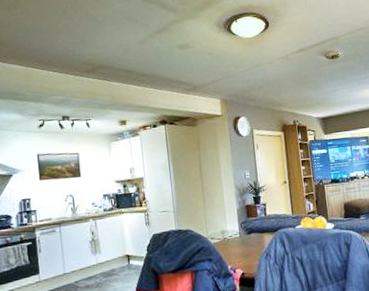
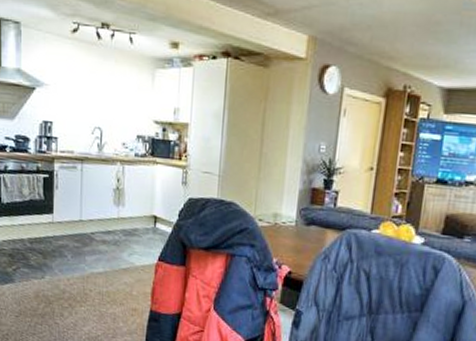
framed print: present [36,152,82,181] -> none [64,67,116,108]

